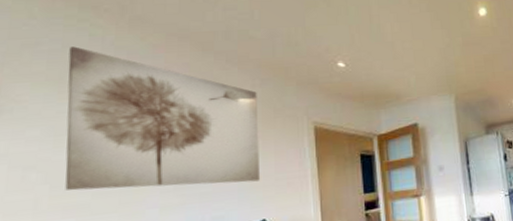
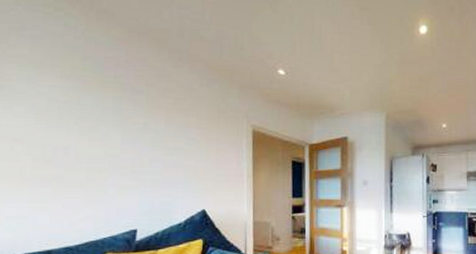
wall art: present [65,46,261,191] -> none [44,33,204,175]

